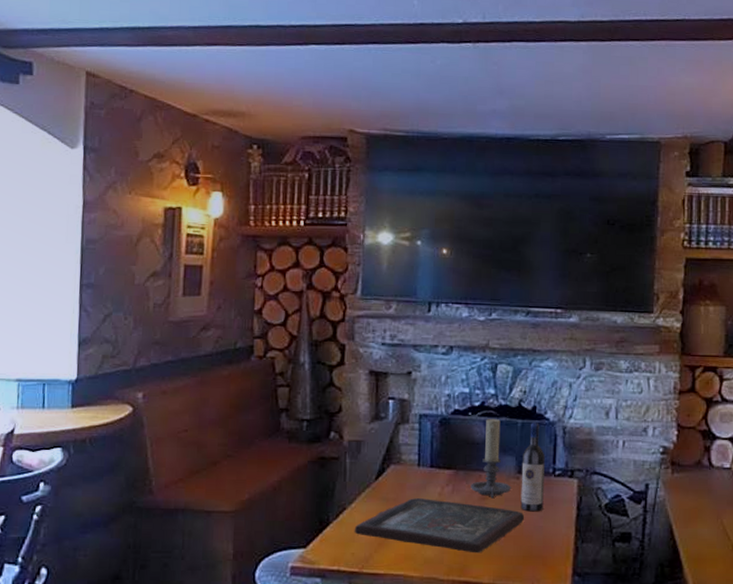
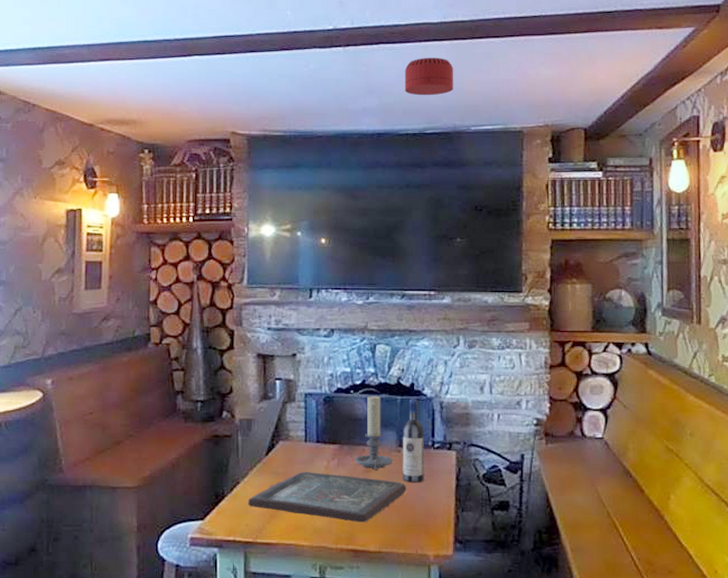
smoke detector: none [537,59,591,100] -> present [404,58,454,96]

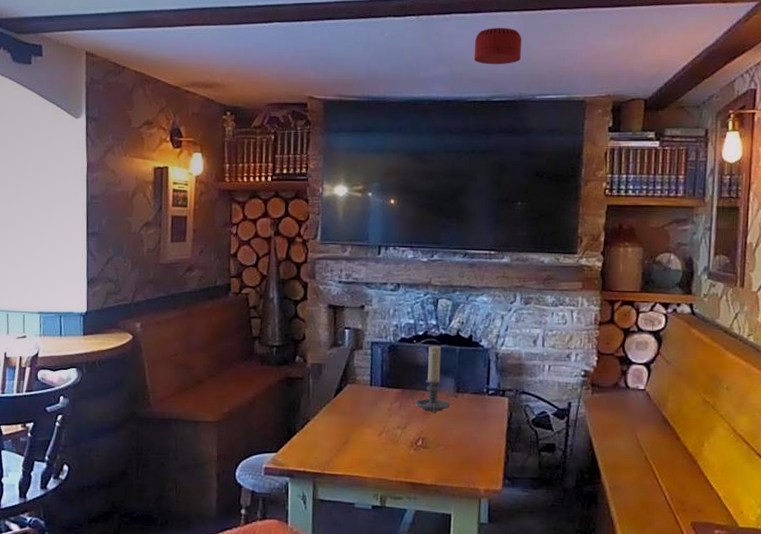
board game: present [247,472,407,523] -> none [317,412,462,459]
wine bottle: present [402,399,424,483] -> none [458,349,480,425]

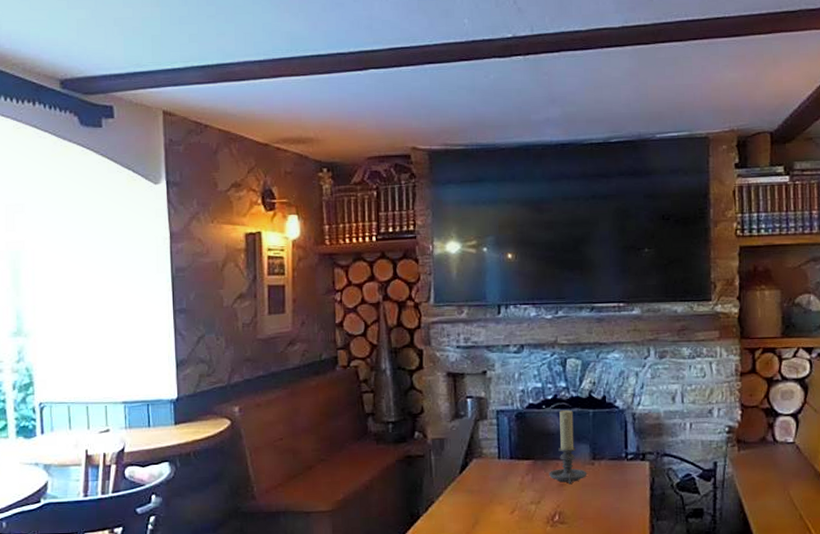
smoke detector: present [474,28,522,65] -> none [586,64,637,104]

